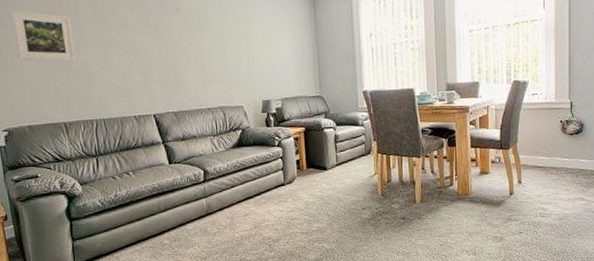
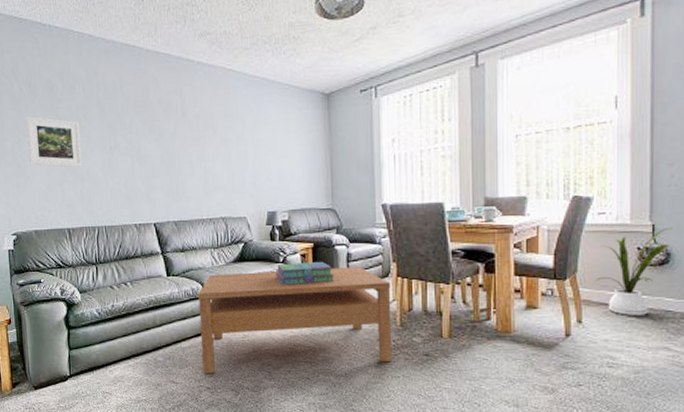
coffee table: none [199,146,376,252] -> present [197,267,392,374]
stack of books: none [272,143,324,166] -> present [276,261,334,285]
house plant: none [530,103,585,175] -> present [594,227,672,317]

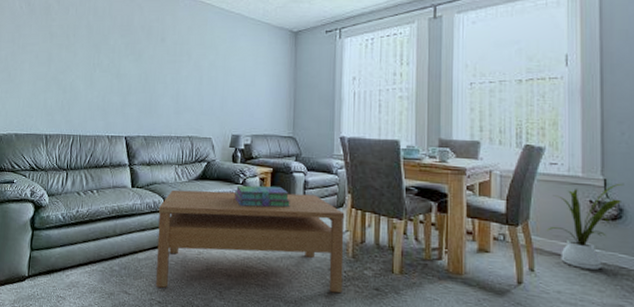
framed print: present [26,116,83,168] -> none [19,30,69,80]

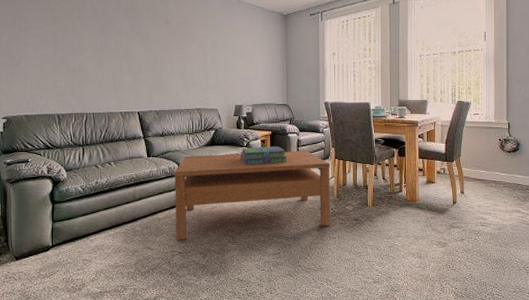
house plant: present [546,183,624,271] -> none [471,125,521,189]

